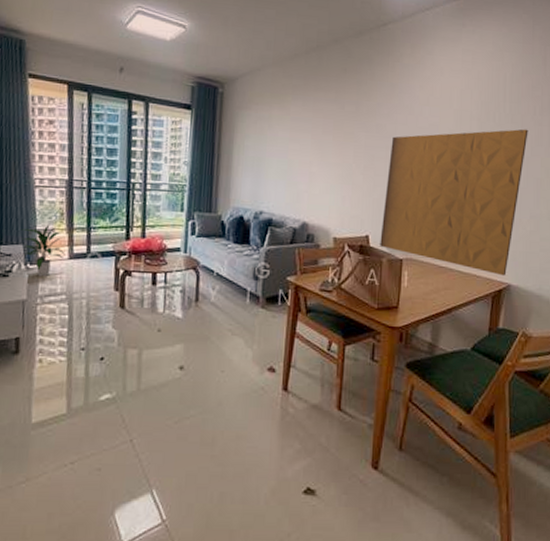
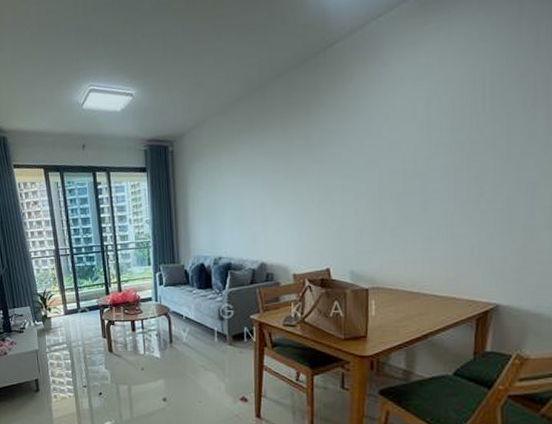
wall panel: present [380,129,528,276] -> none [342,128,517,296]

